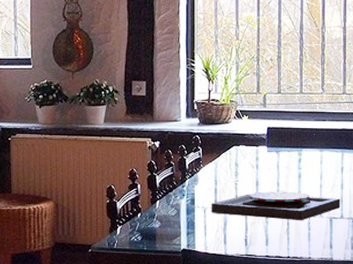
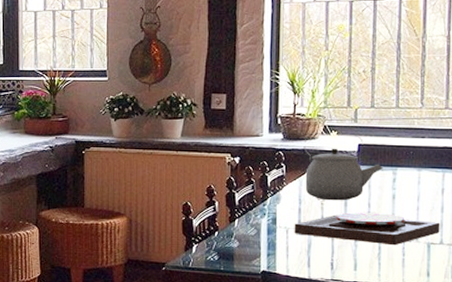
tea kettle: none [218,117,290,181] -> present [303,133,383,201]

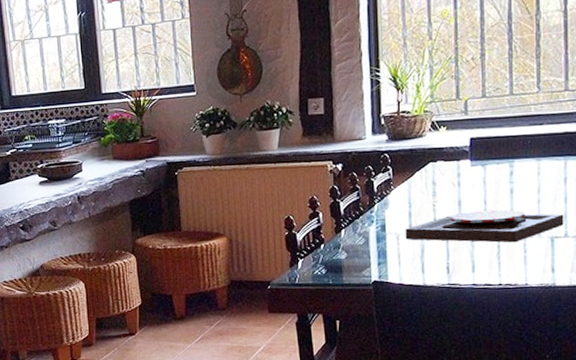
tea kettle: present [303,133,383,201] -> none [410,127,499,201]

